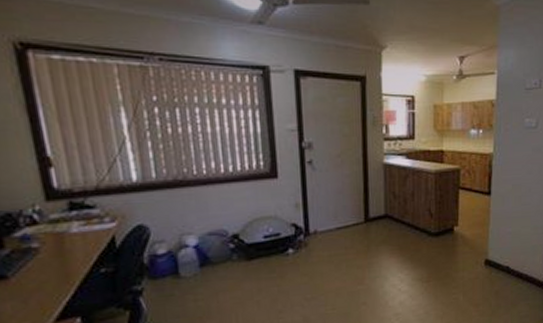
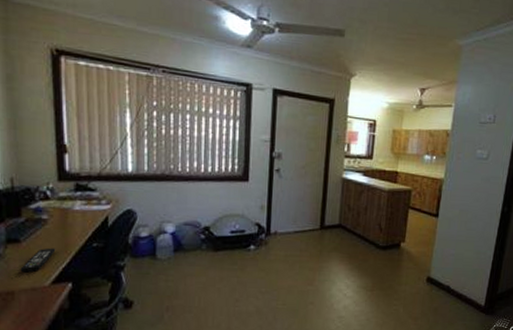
remote control: none [12,280,55,313] -> present [20,248,56,273]

